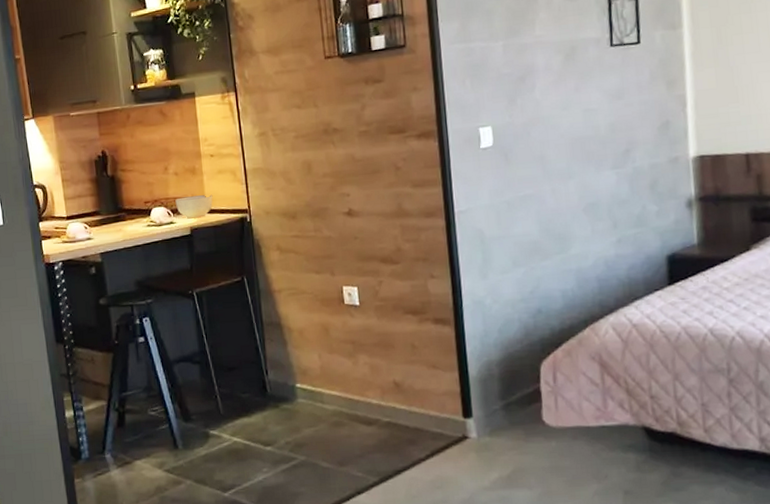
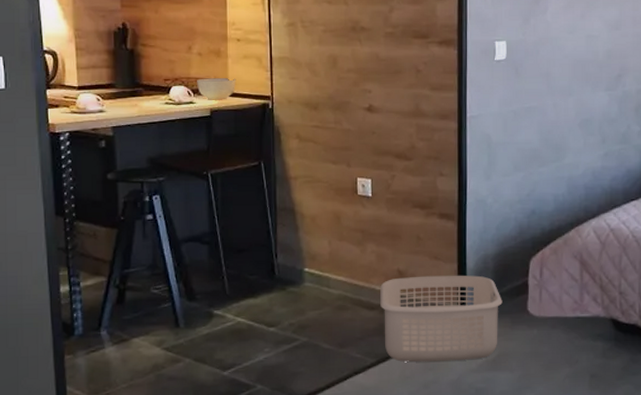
clothes hamper: none [376,384,513,480] -> present [380,275,503,362]

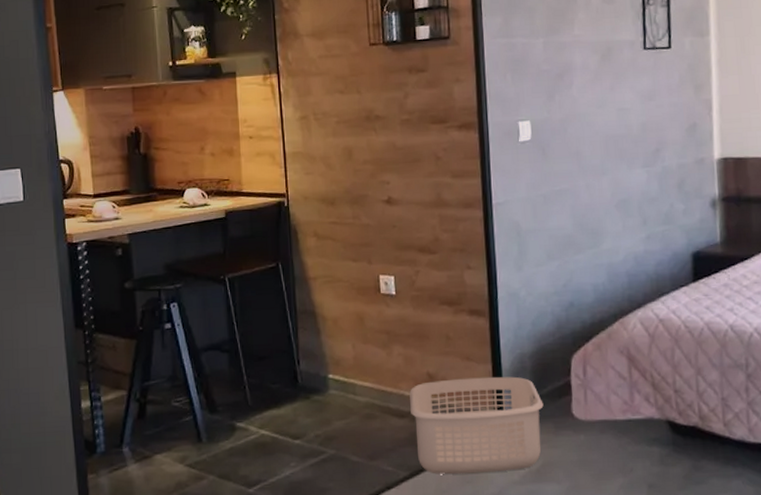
bowl: present [197,78,236,100] -> none [210,177,250,201]

